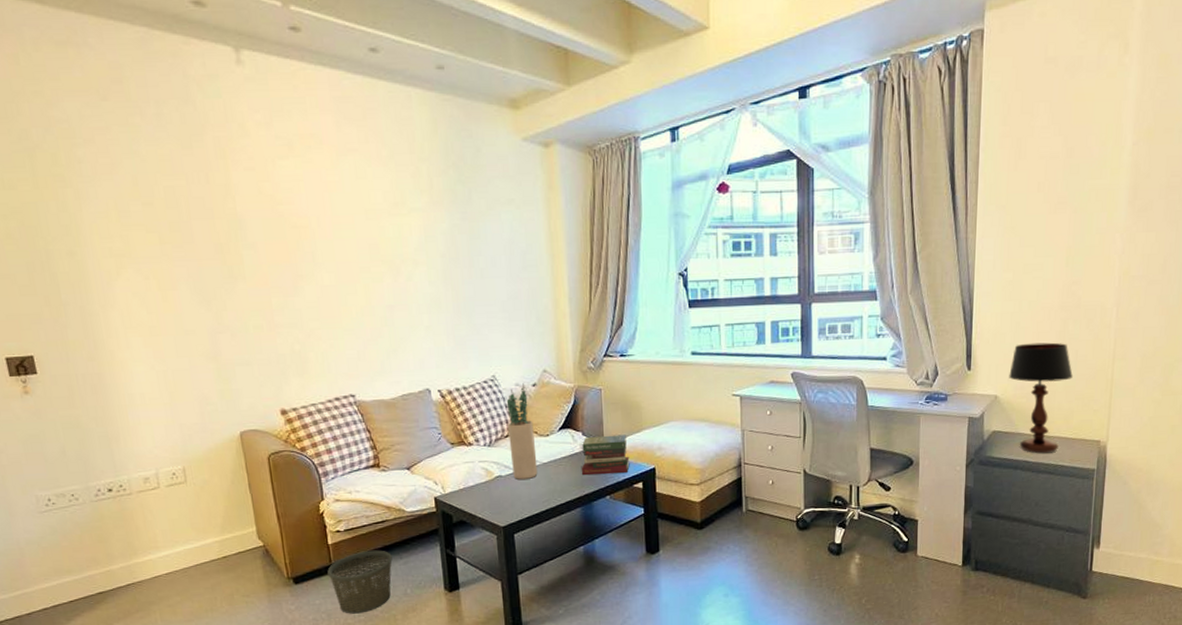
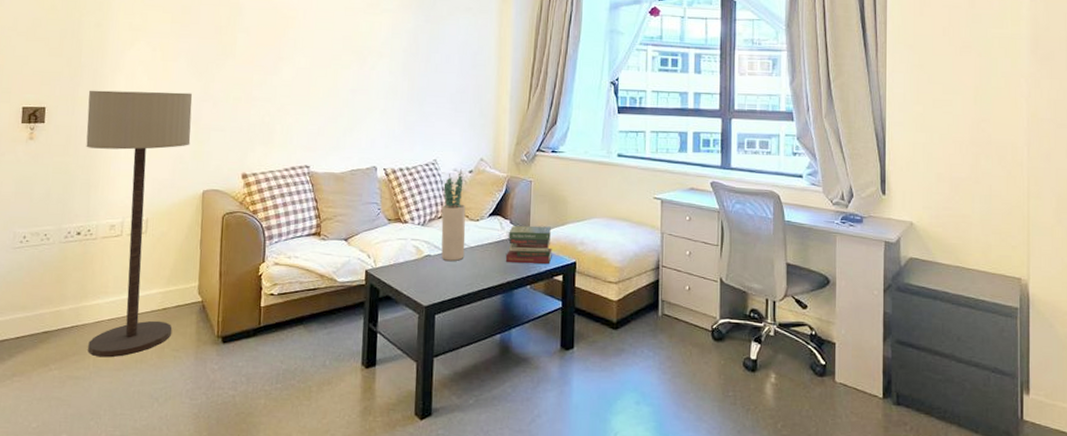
floor lamp: none [80,325,239,611] -> present [86,90,193,358]
basket: present [327,550,393,614] -> none [255,317,318,381]
table lamp: present [1009,342,1073,454] -> none [924,174,988,286]

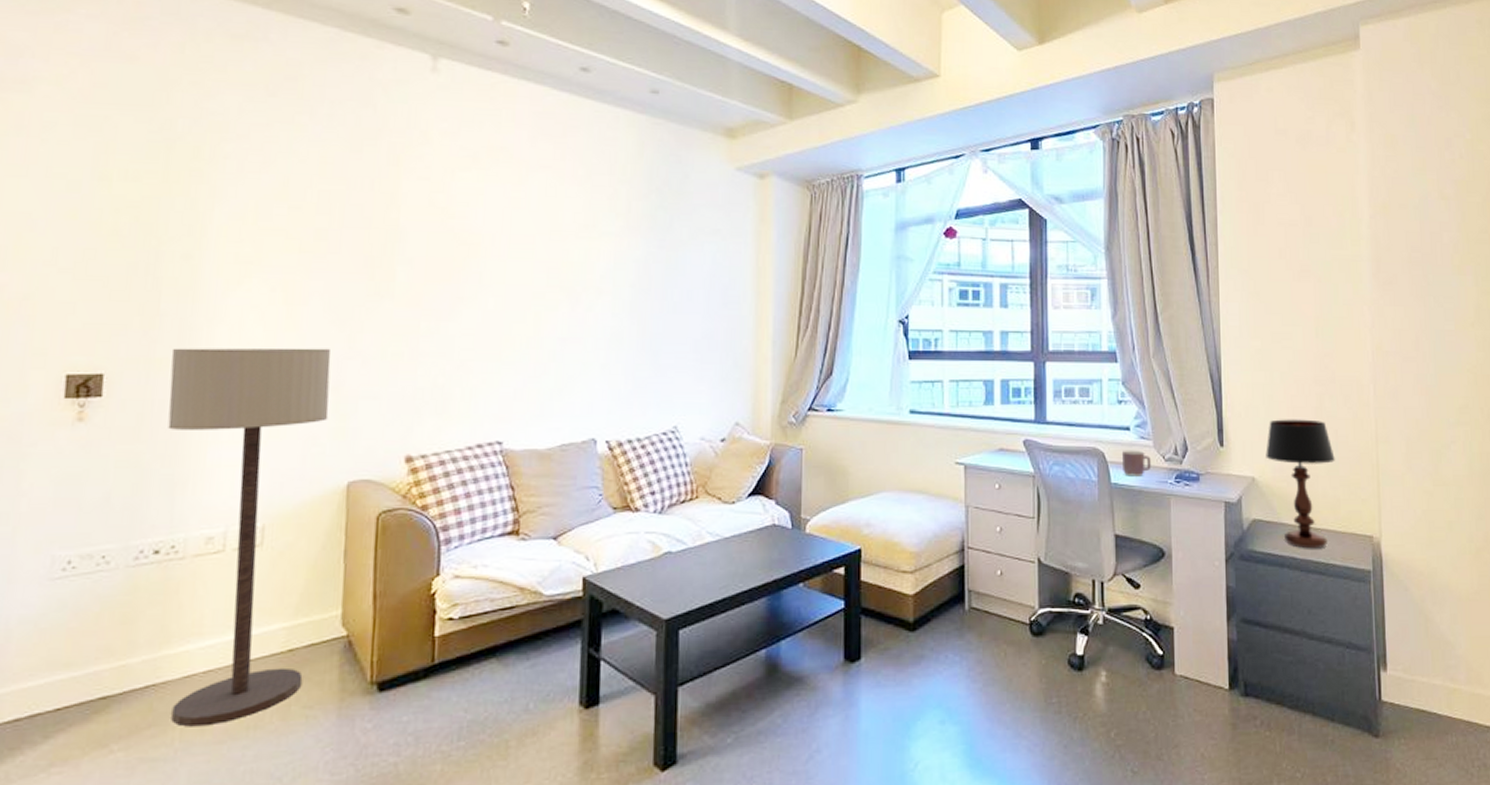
vase: present [441,169,466,262] -> none [685,437,718,559]
books: present [505,225,552,264] -> none [770,505,831,556]
mug: none [794,194,820,217] -> present [1121,450,1151,477]
table lamp: none [924,174,988,286] -> present [1266,419,1335,549]

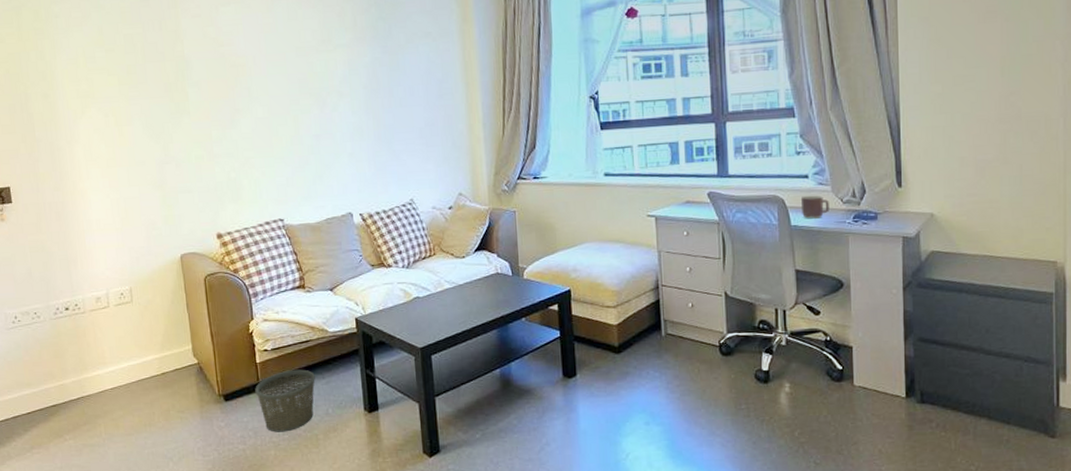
floor lamp: present [168,347,331,727] -> none [49,156,175,425]
basket: none [426,646,516,738] -> present [255,369,315,432]
table lamp: present [1266,419,1335,549] -> none [945,156,1018,276]

